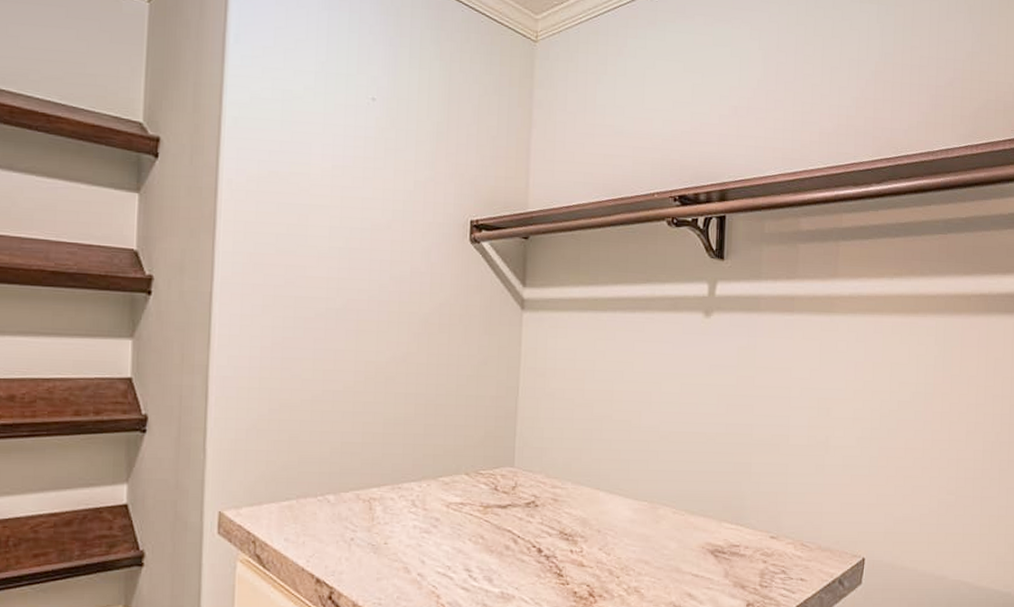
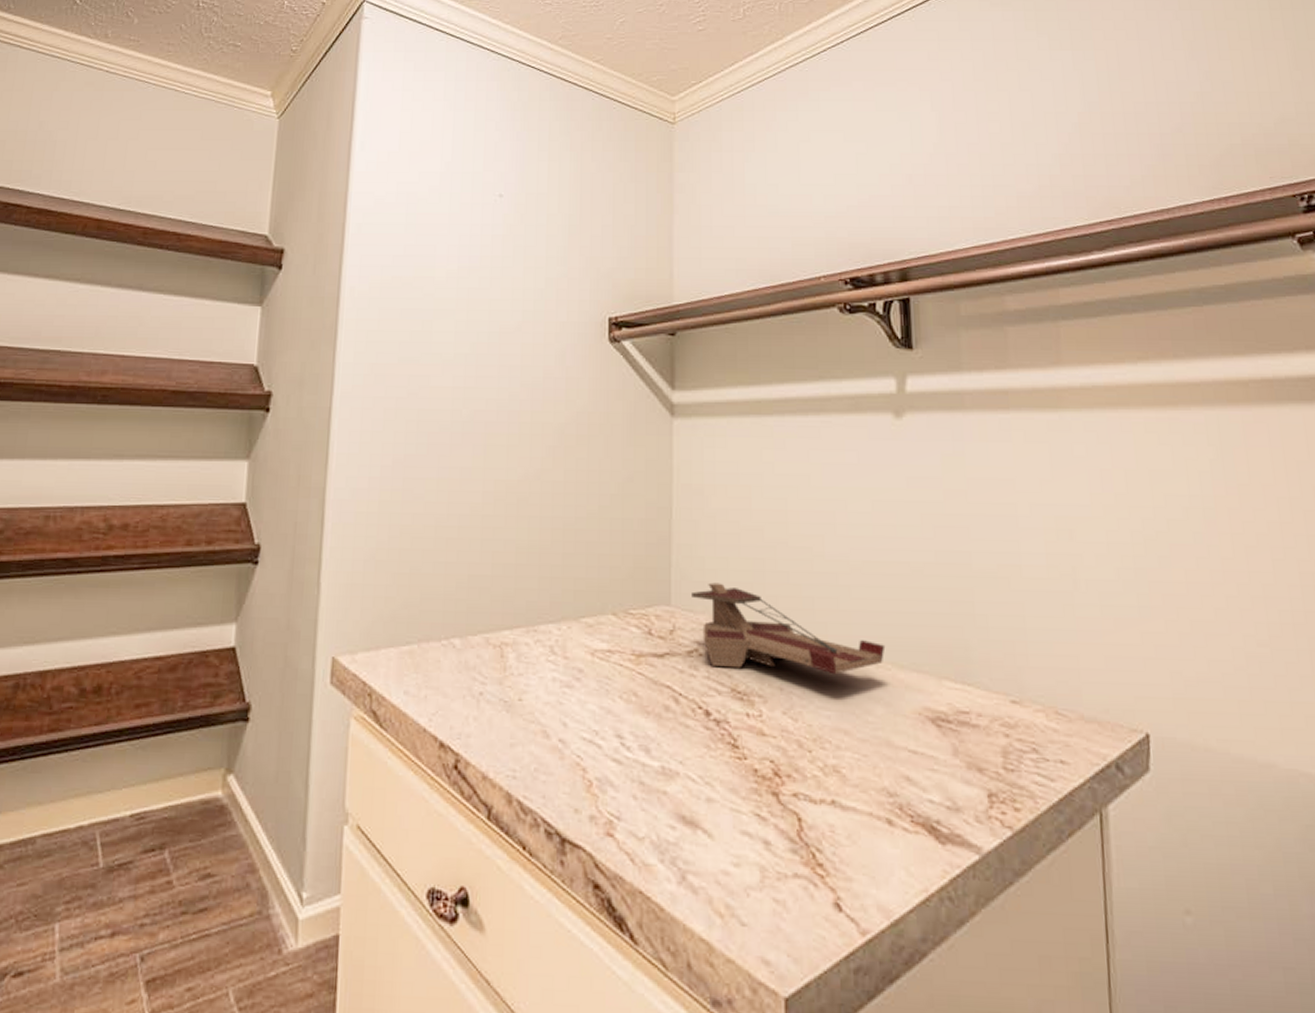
jewelry box: none [532,448,682,520] -> present [692,582,886,675]

